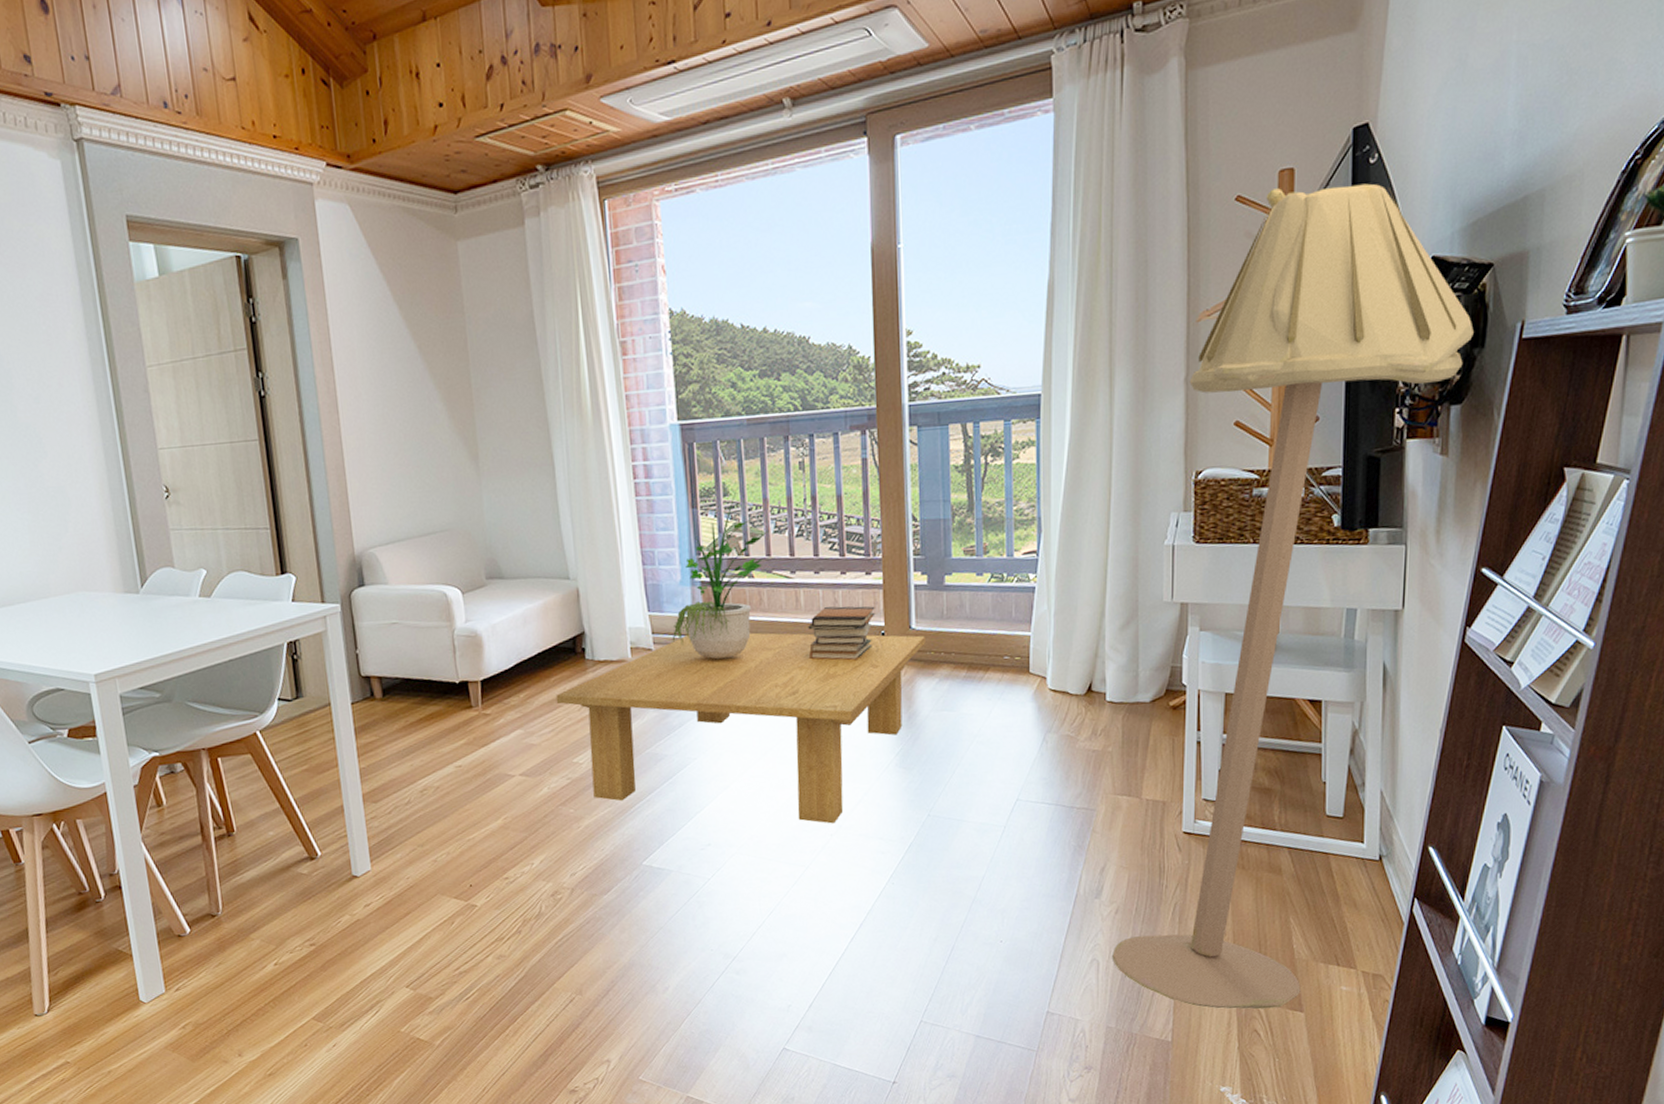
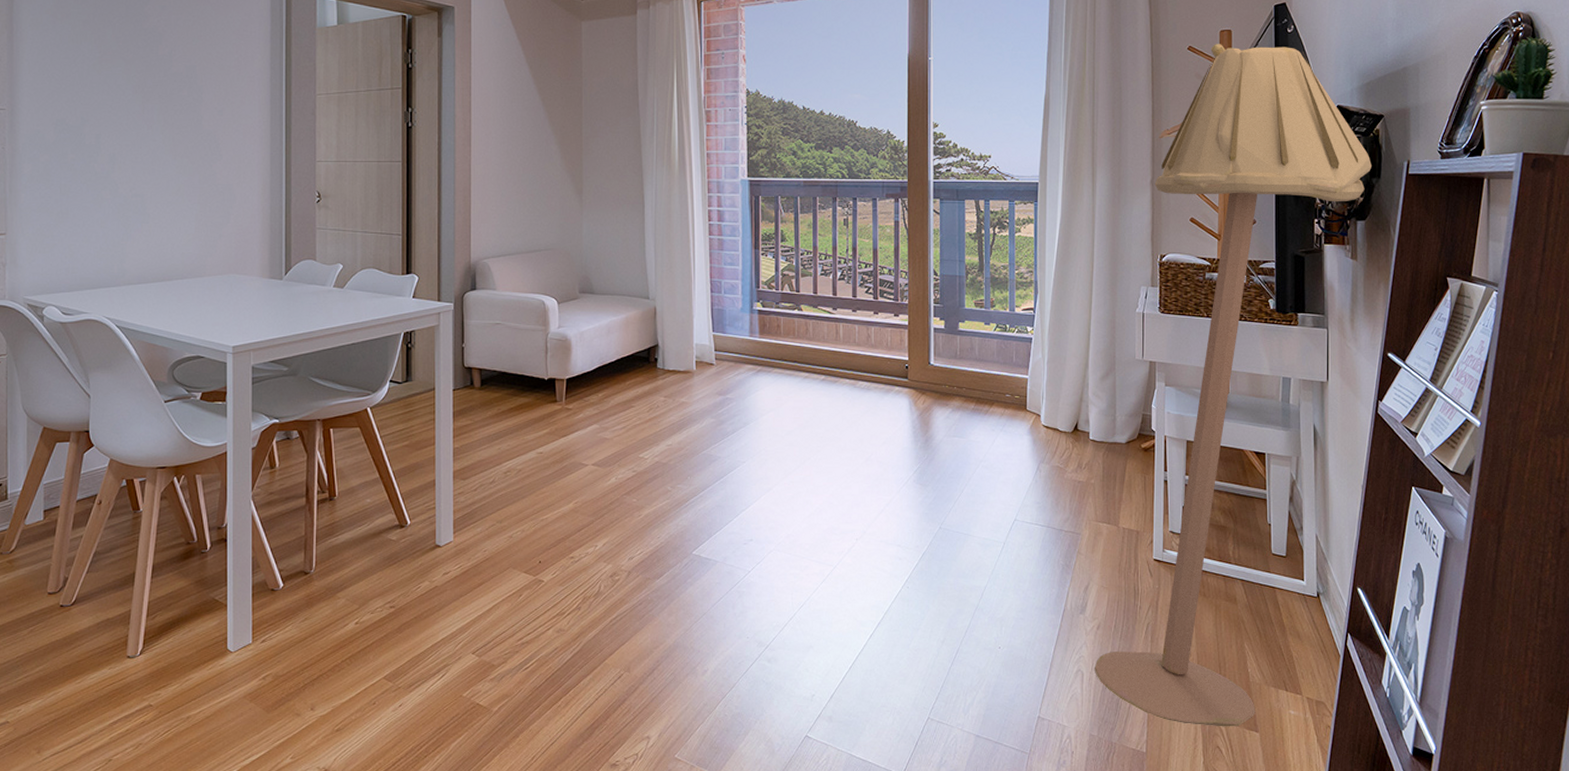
coffee table: present [555,632,926,824] -> none [629,353,942,529]
potted plant: present [672,490,770,660] -> none [731,237,817,378]
book stack: present [808,606,875,661] -> none [845,341,901,388]

